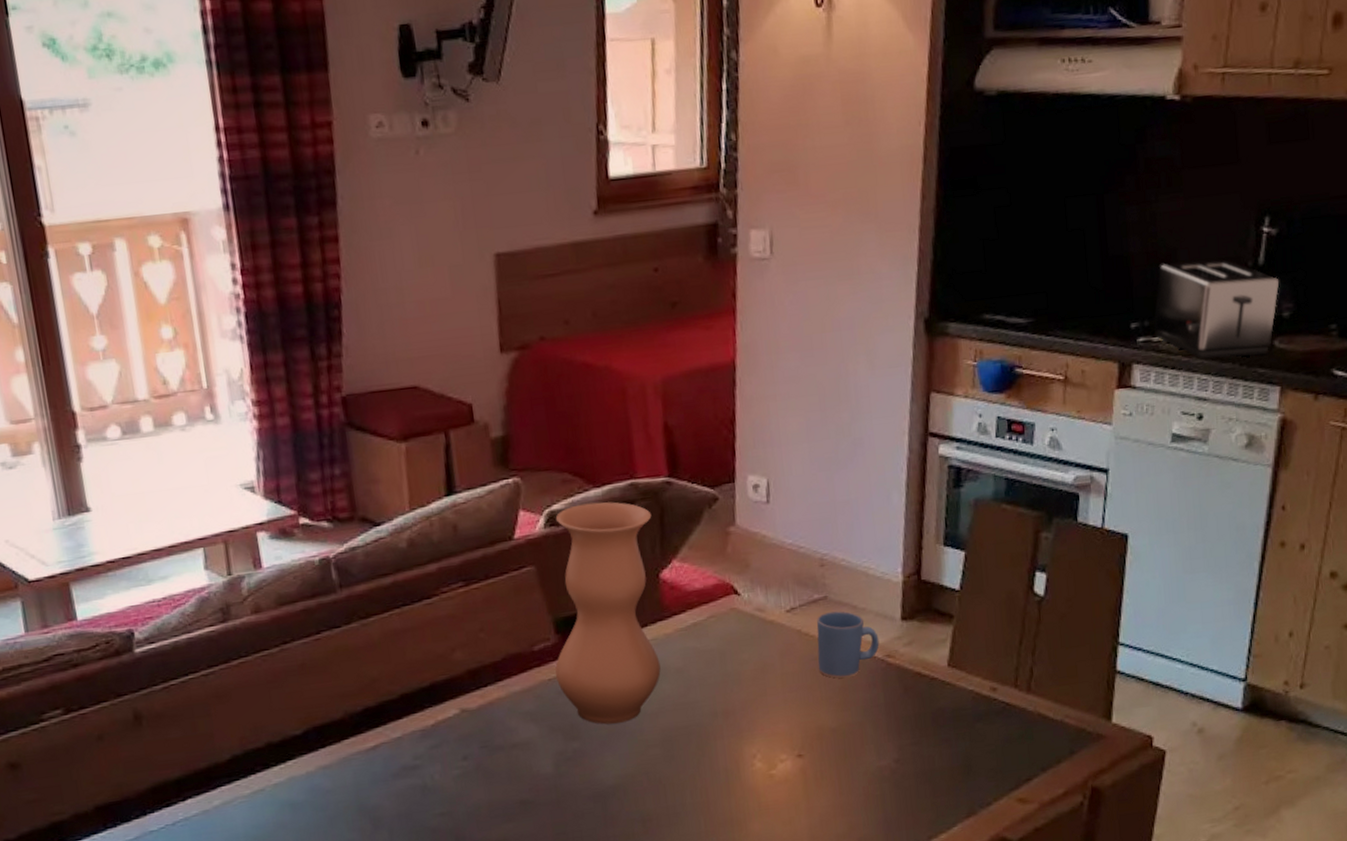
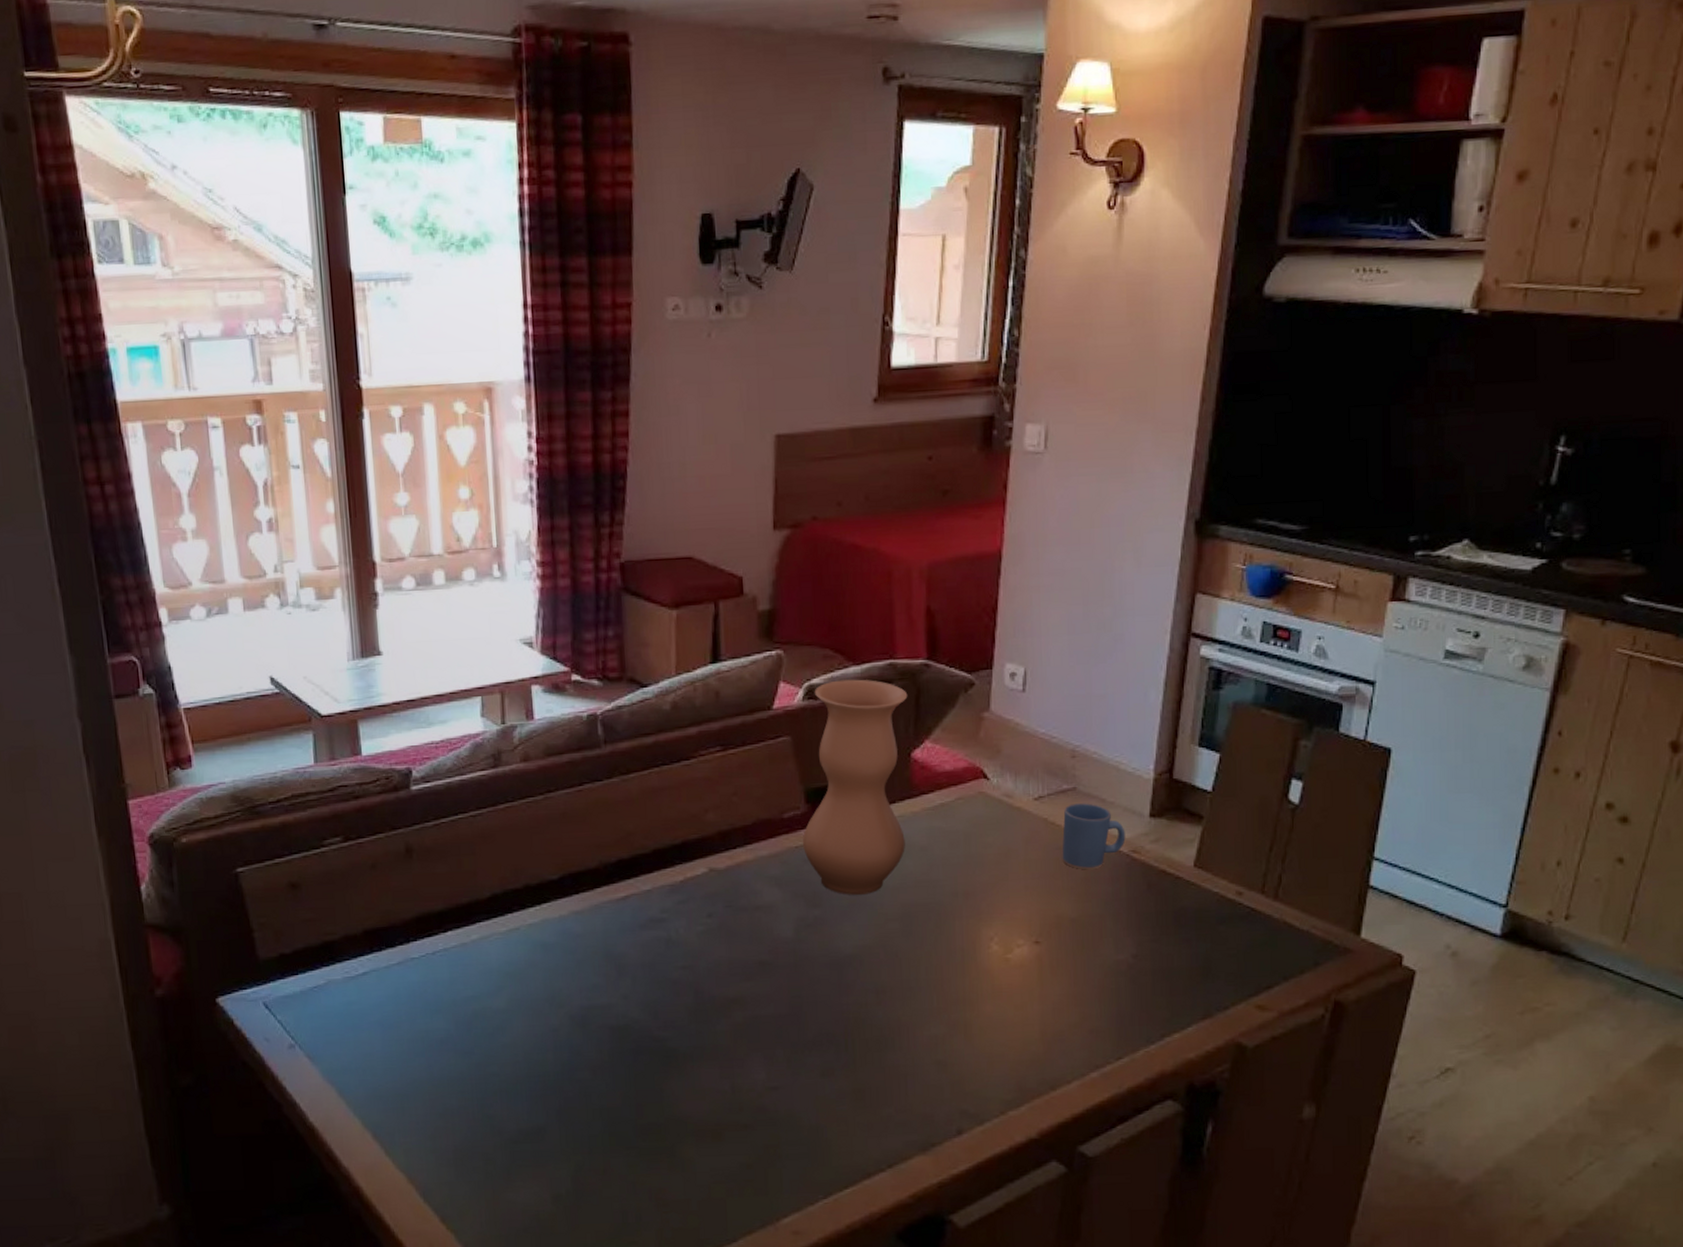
toaster: present [1153,259,1280,360] -> none [1433,476,1572,577]

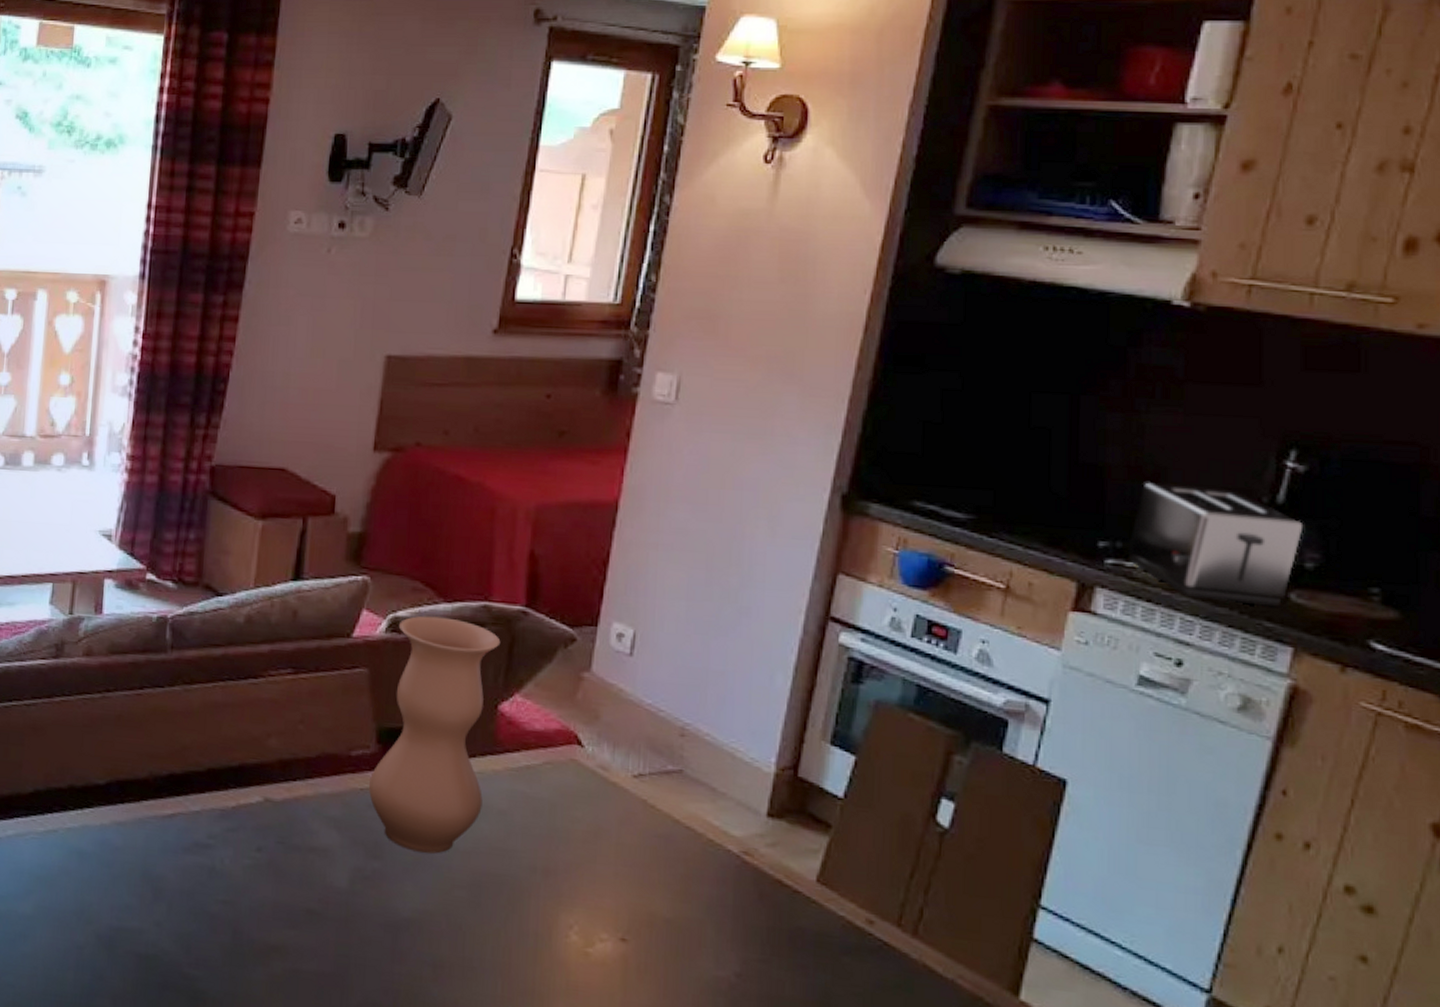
mug: present [1062,803,1126,870] -> none [660,788,737,866]
toaster: none [1433,476,1572,577] -> present [1127,481,1304,607]

